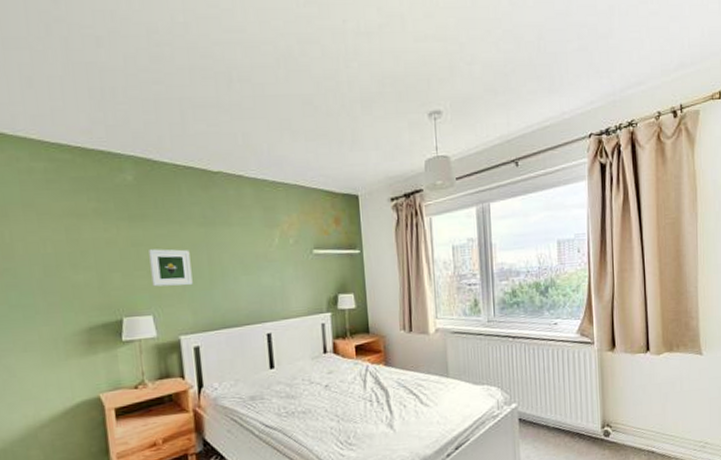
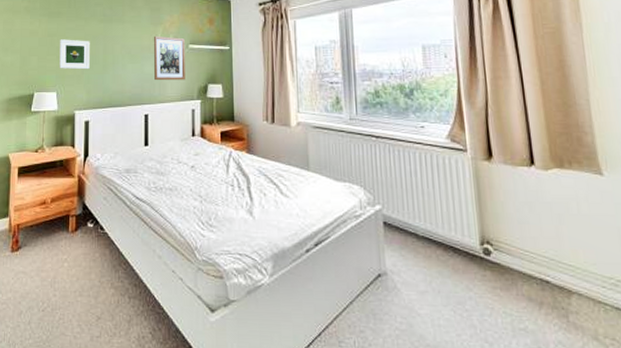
wall art: none [269,240,312,294] -> present [153,35,185,81]

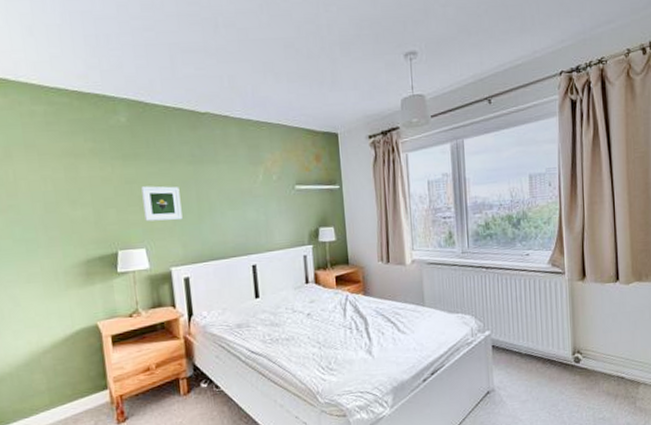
wall art: present [153,35,185,81] -> none [254,177,294,228]

